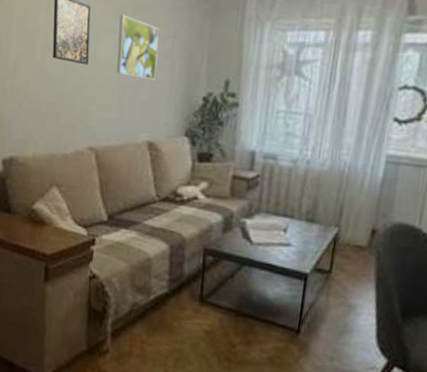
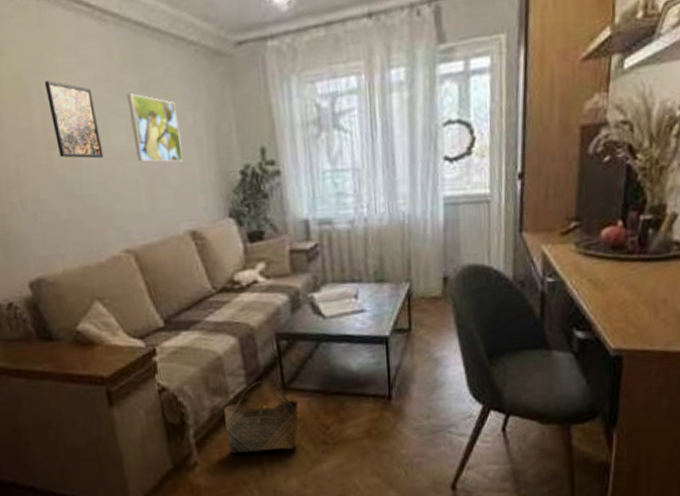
basket: none [141,288,211,359] -> present [224,380,299,453]

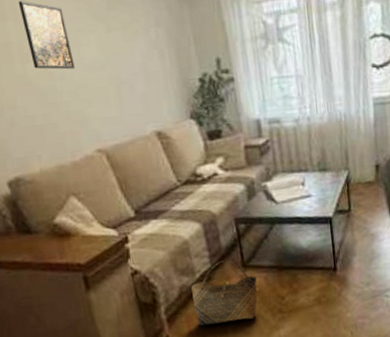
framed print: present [127,93,183,163] -> none [95,12,148,72]

